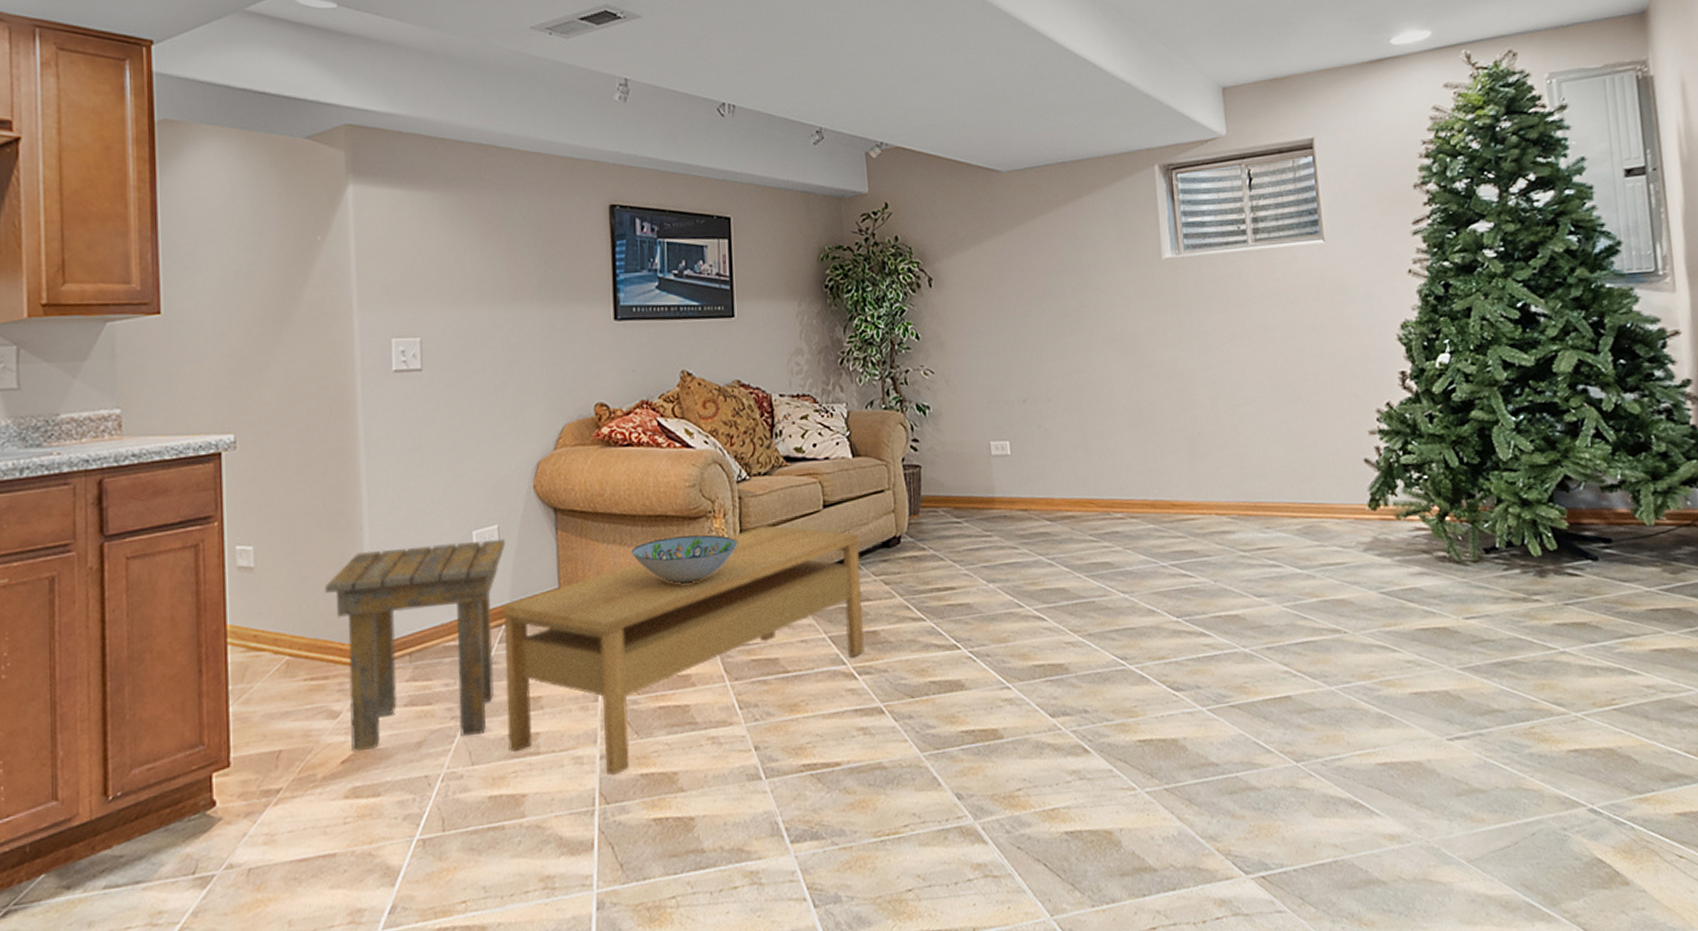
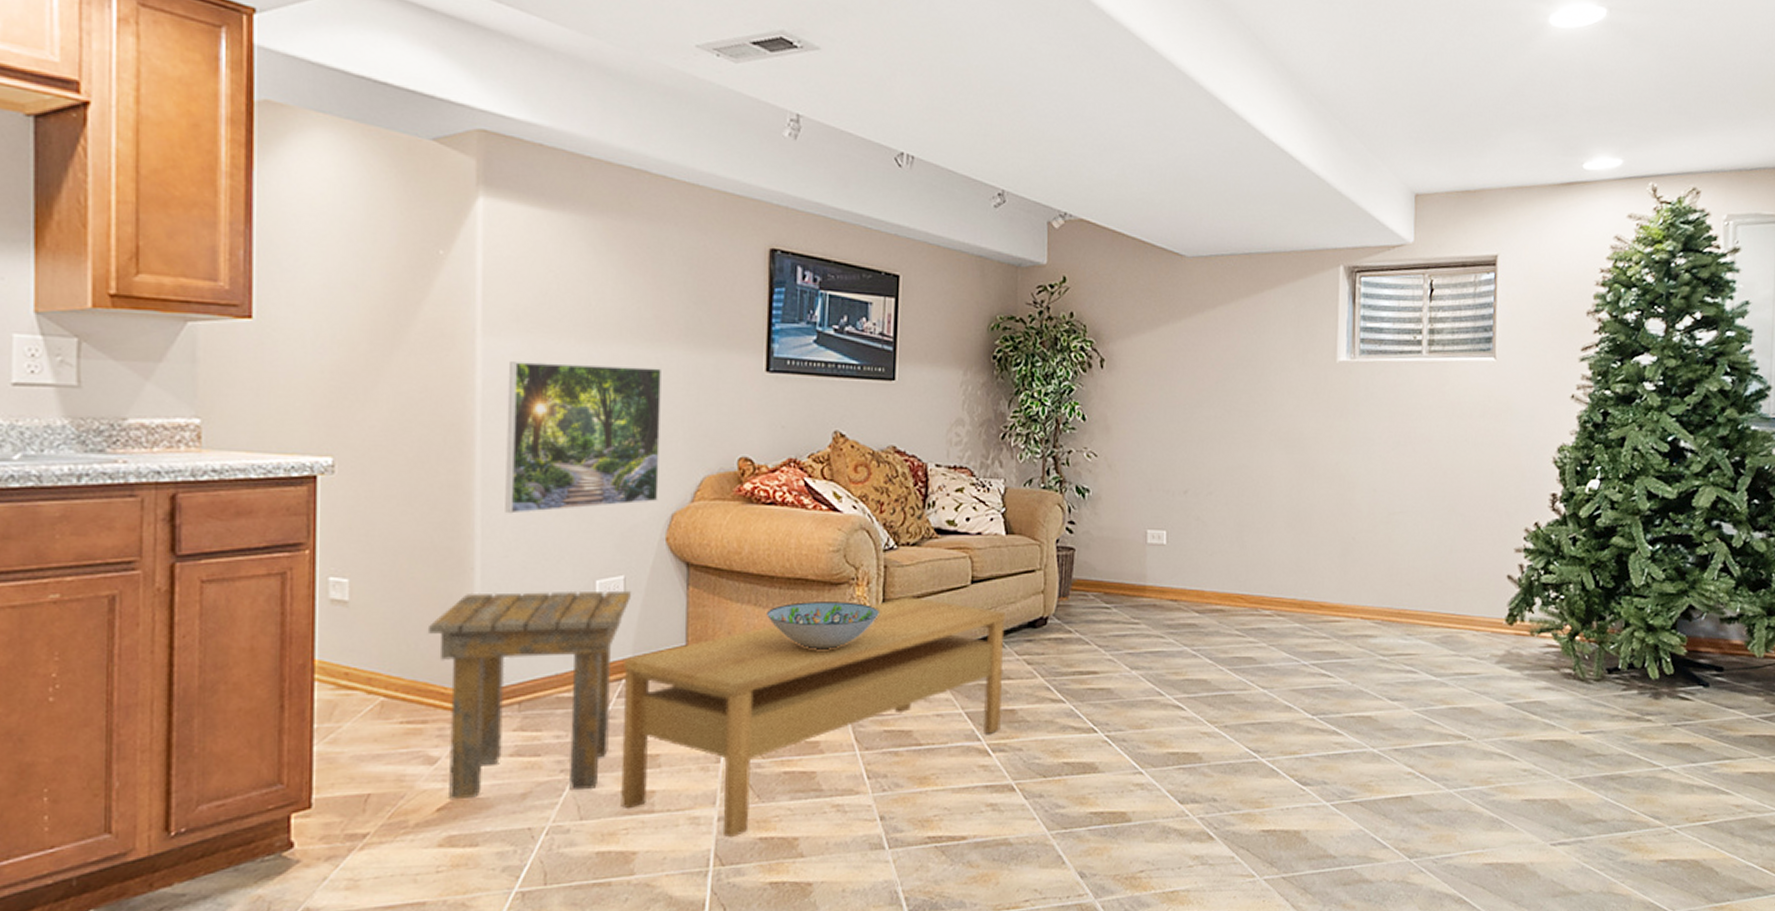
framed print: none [383,326,524,474] -> present [505,362,663,514]

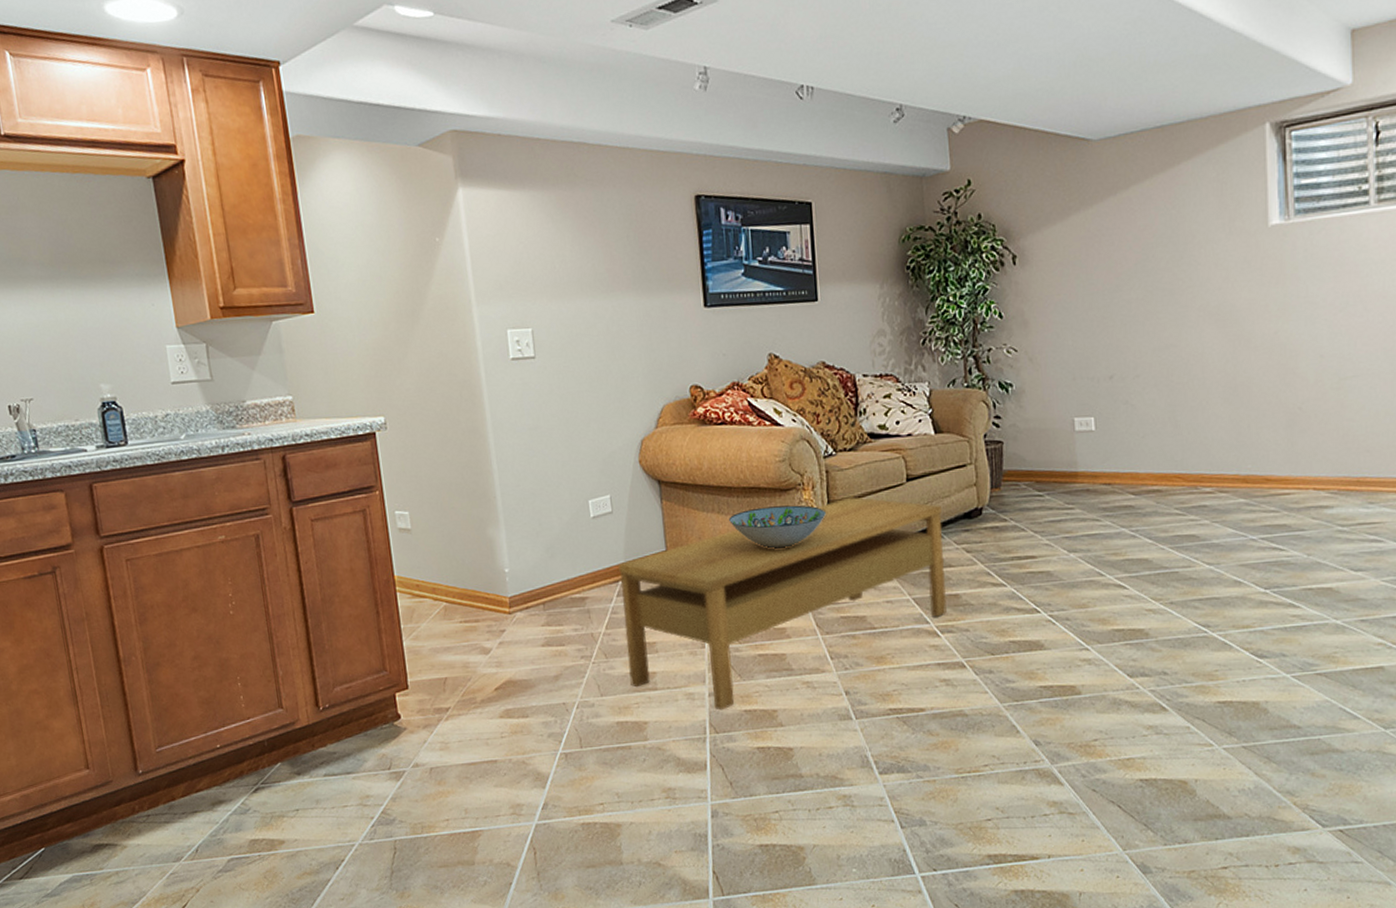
side table: present [427,590,631,800] -> none [469,507,617,682]
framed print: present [505,362,663,514] -> none [500,315,629,451]

